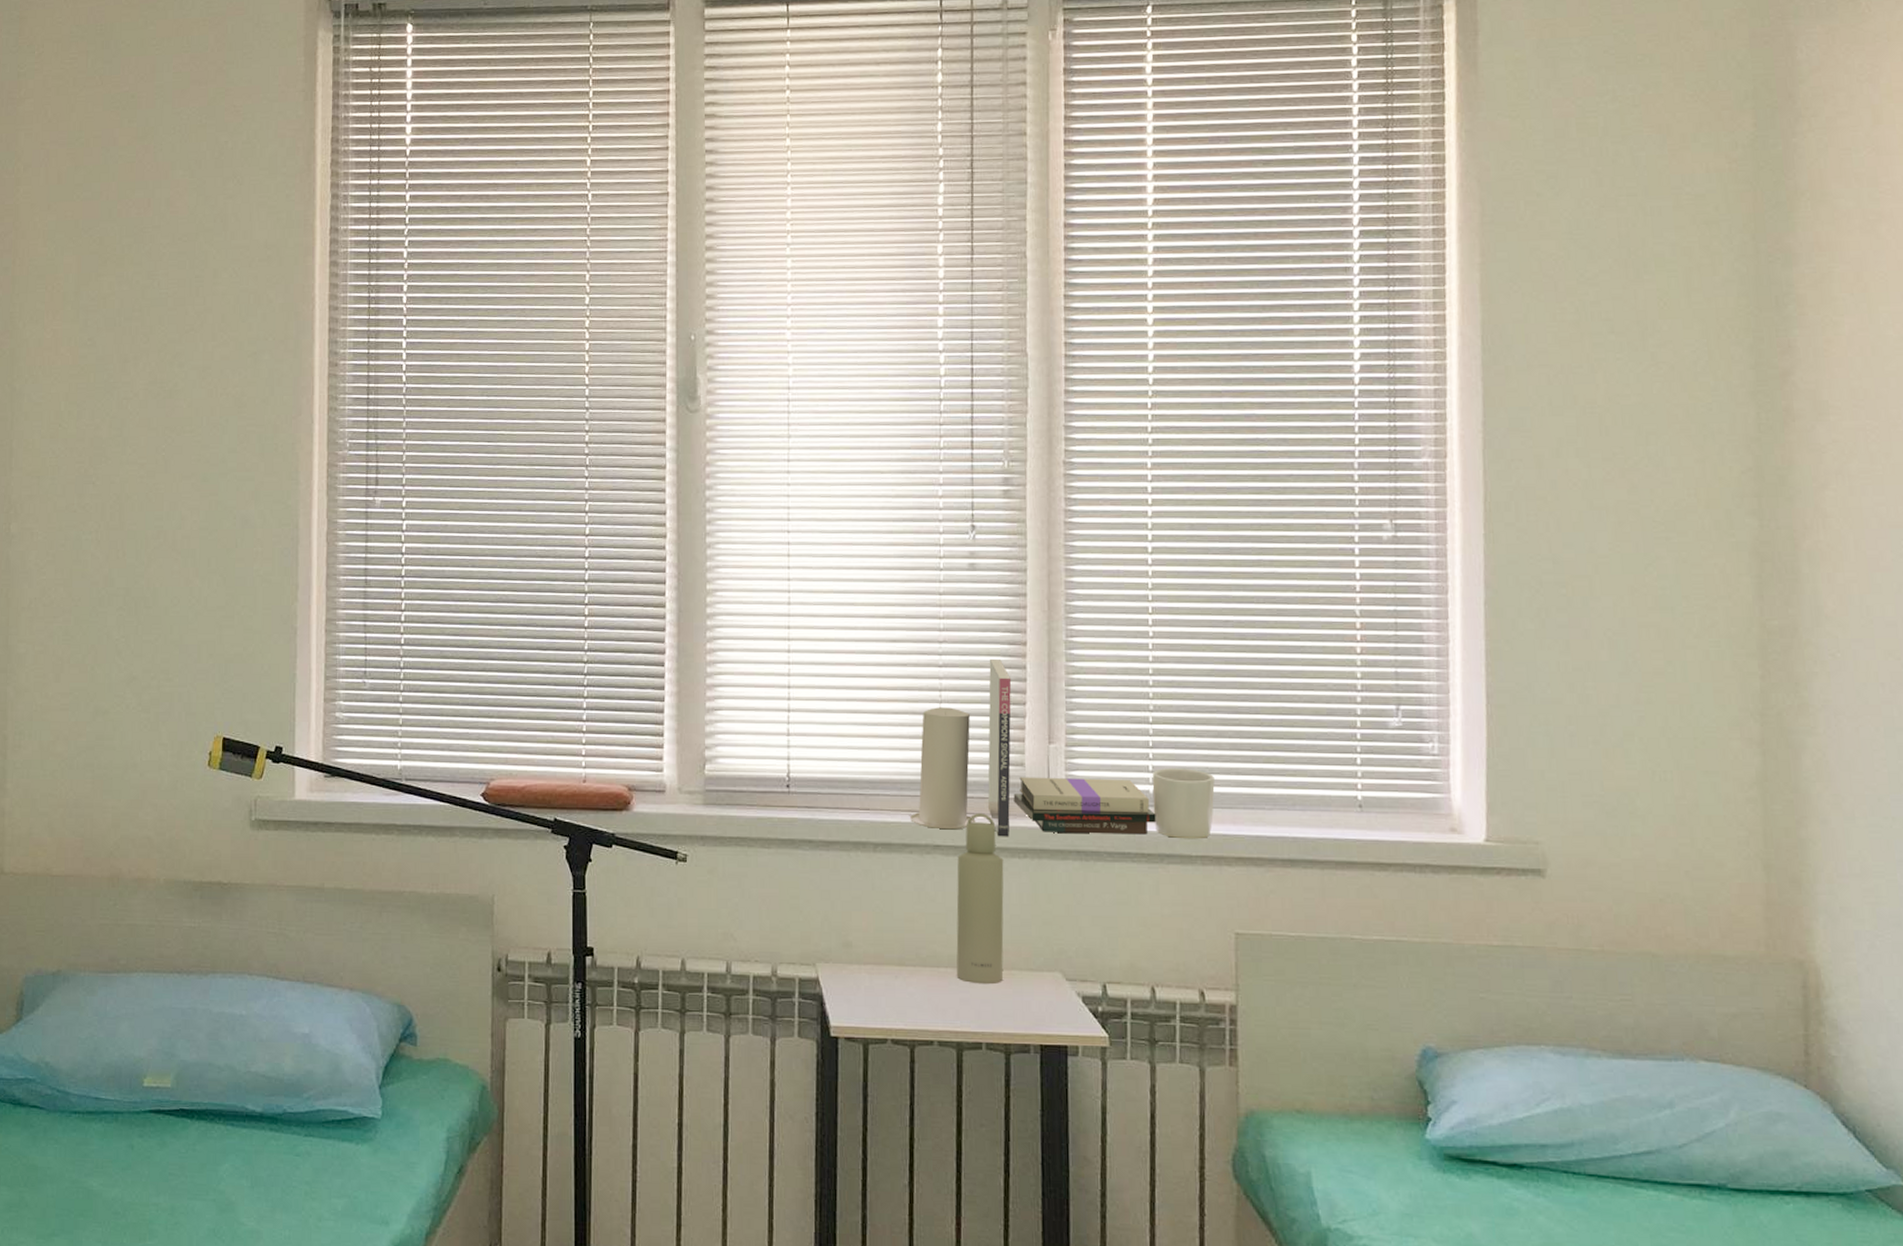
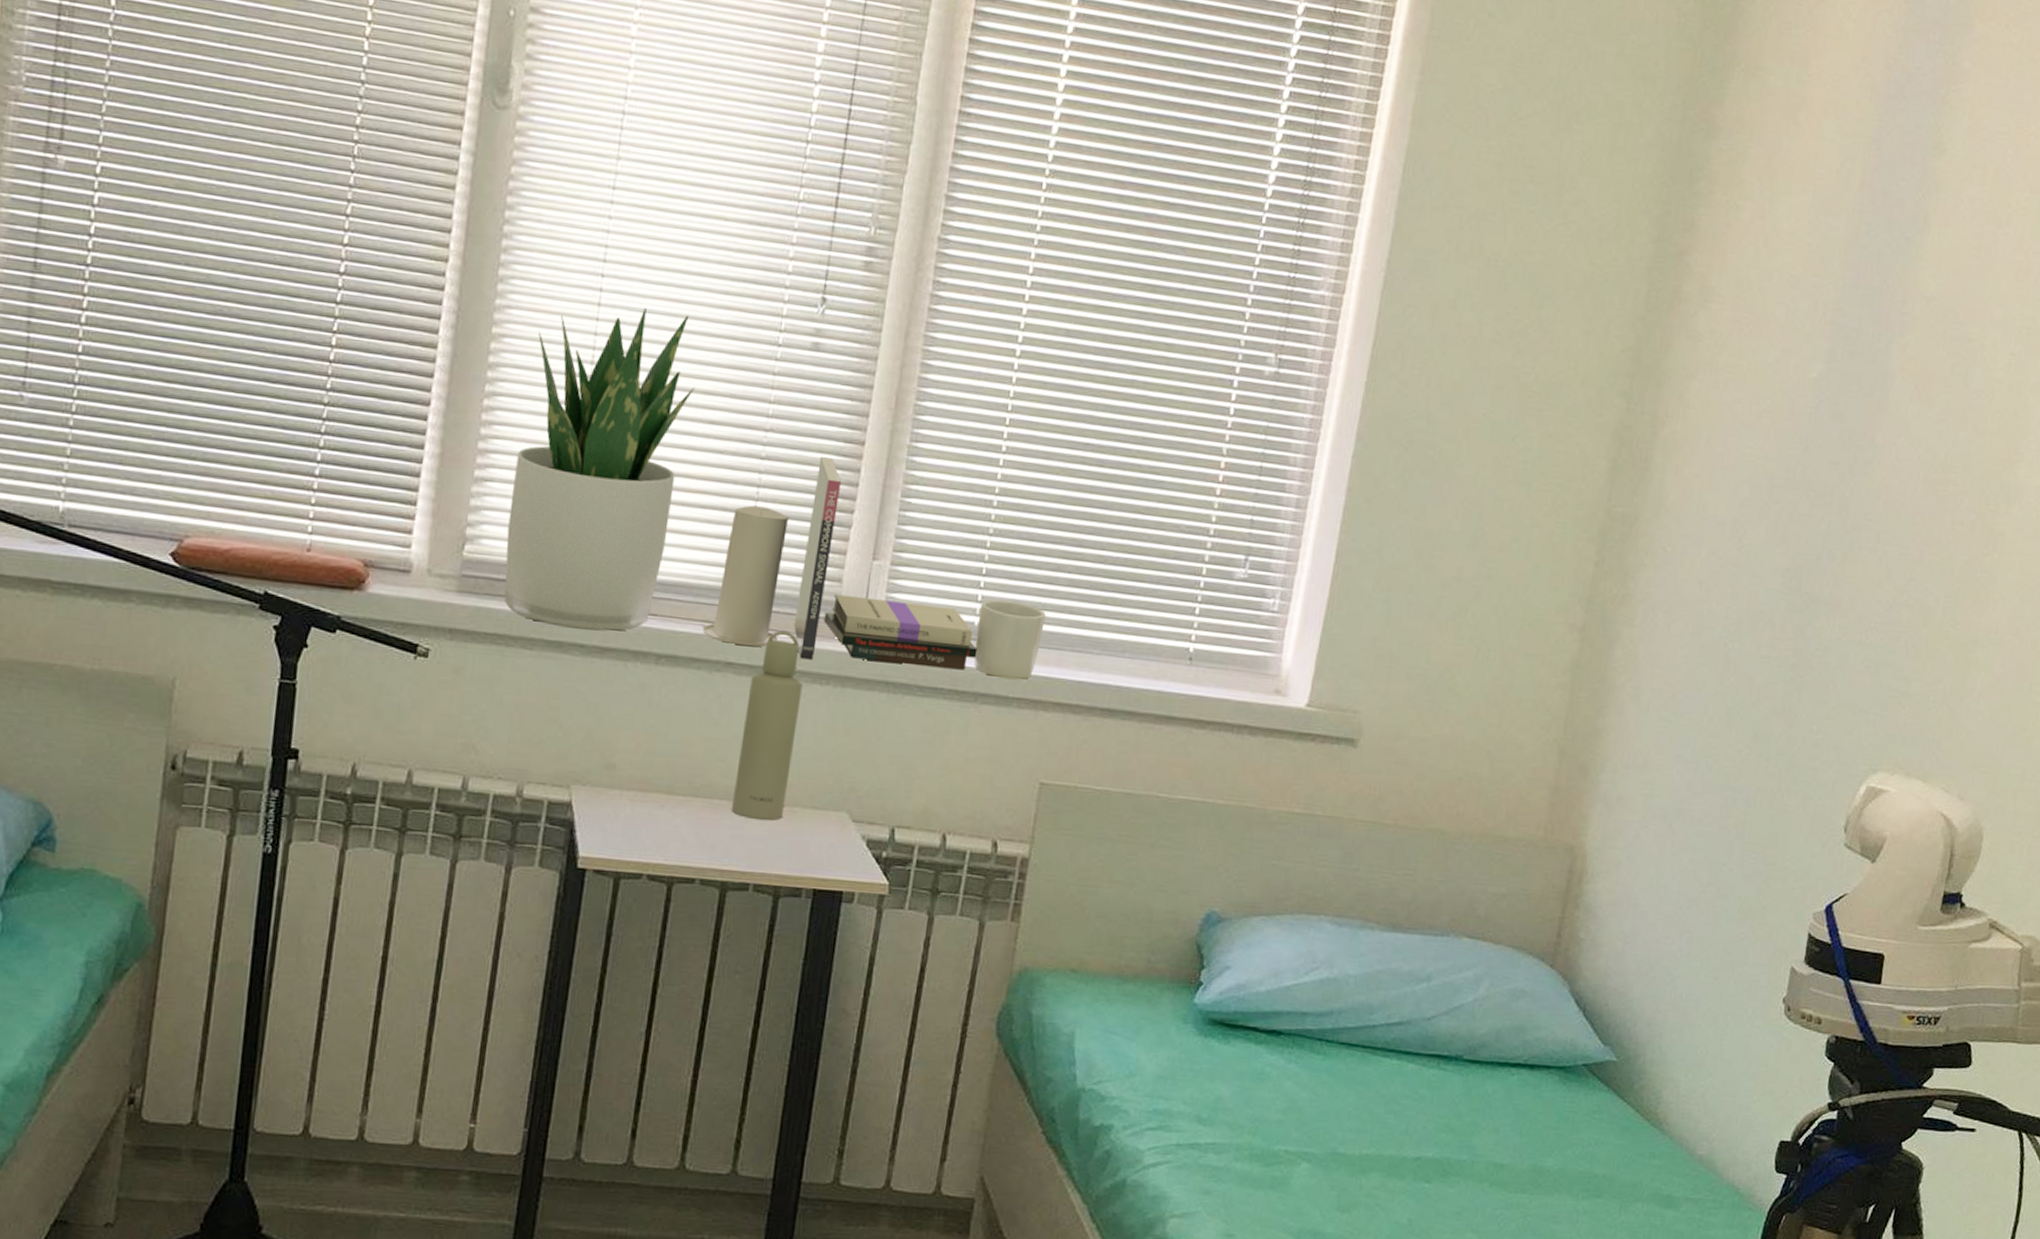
planter: none [737,554,876,828] -> present [504,308,696,632]

